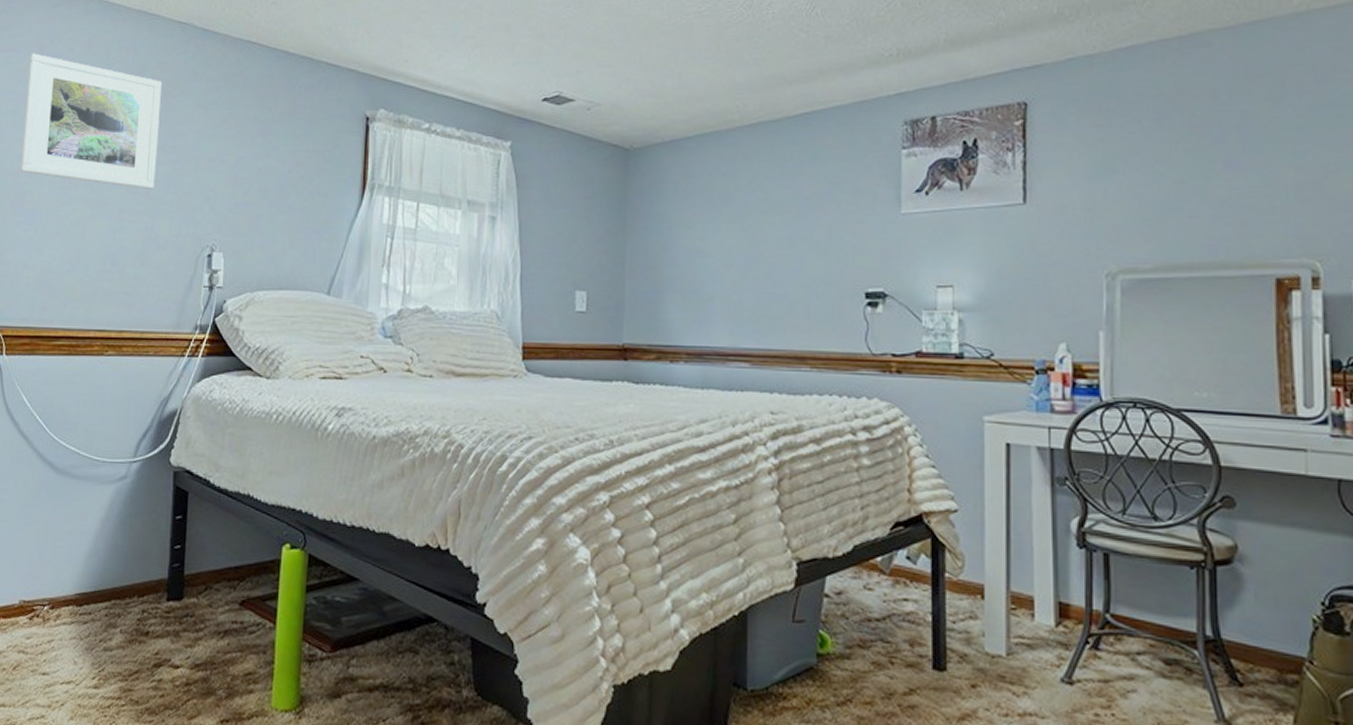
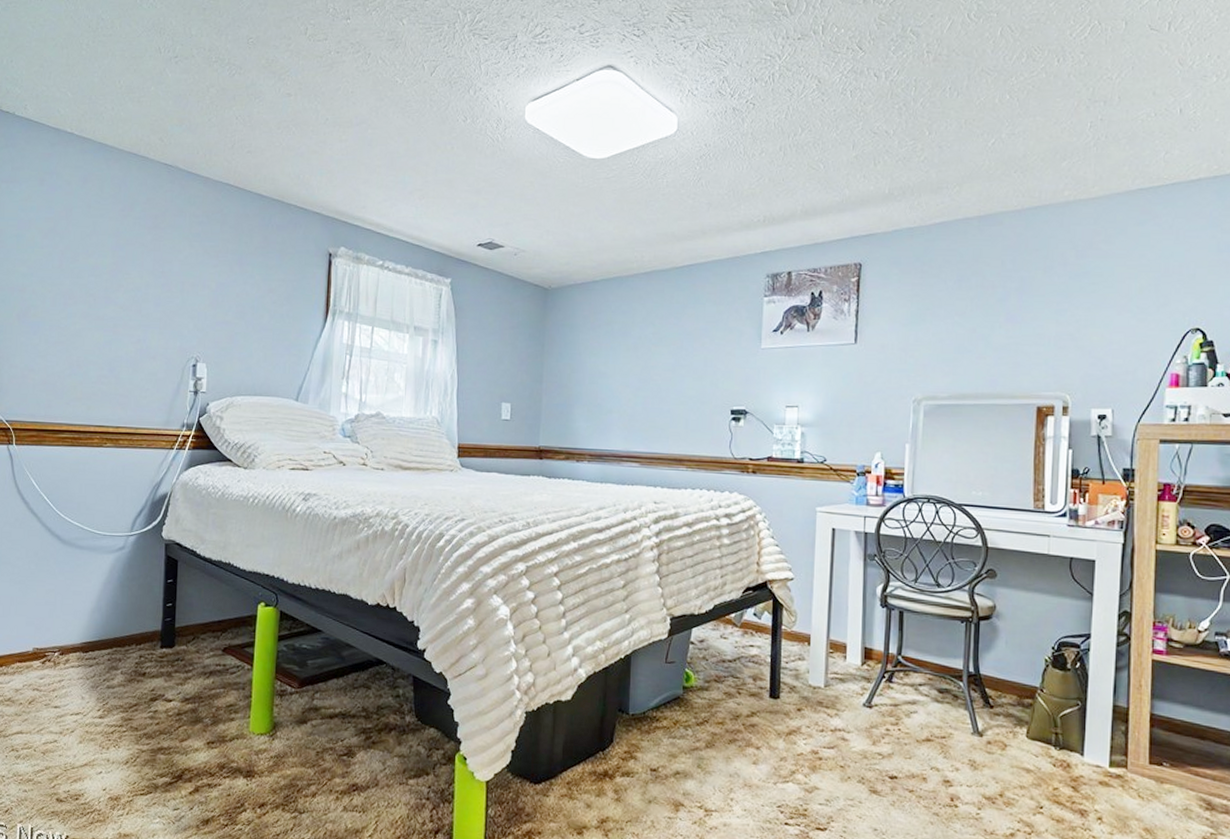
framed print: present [20,53,162,189] -> none [25,185,150,307]

